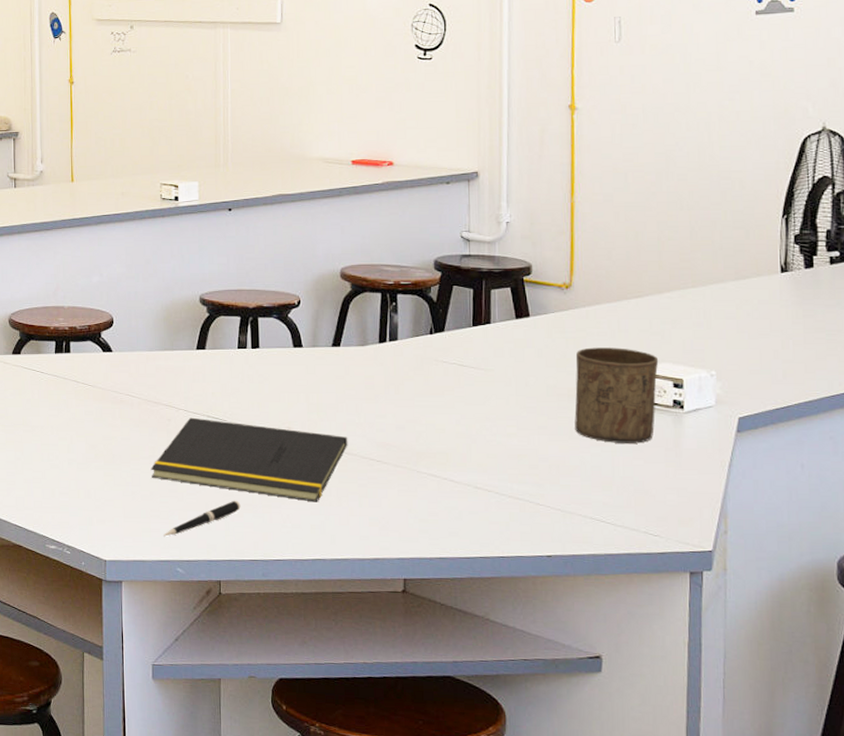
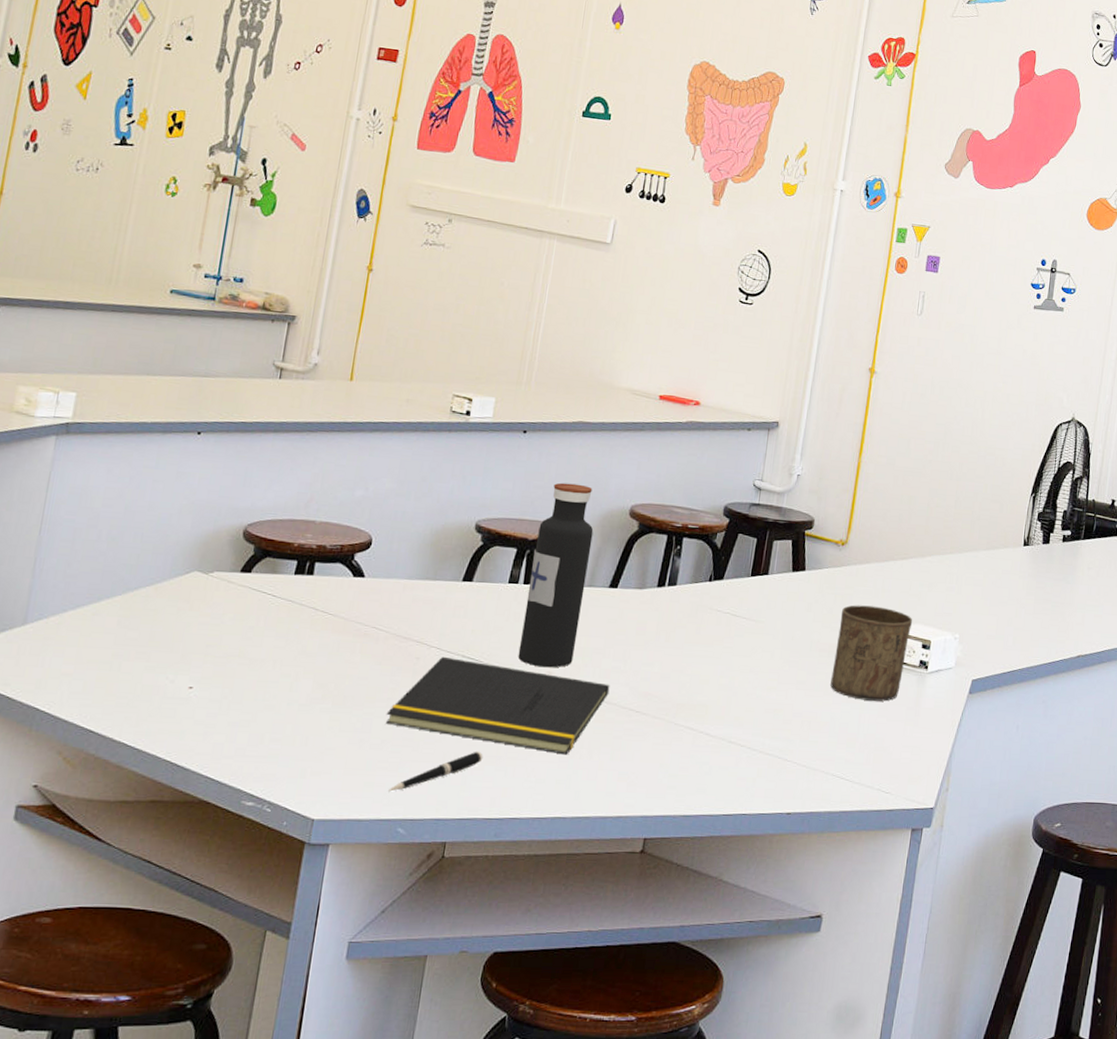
water bottle: none [256,253,309,424] -> present [518,482,594,668]

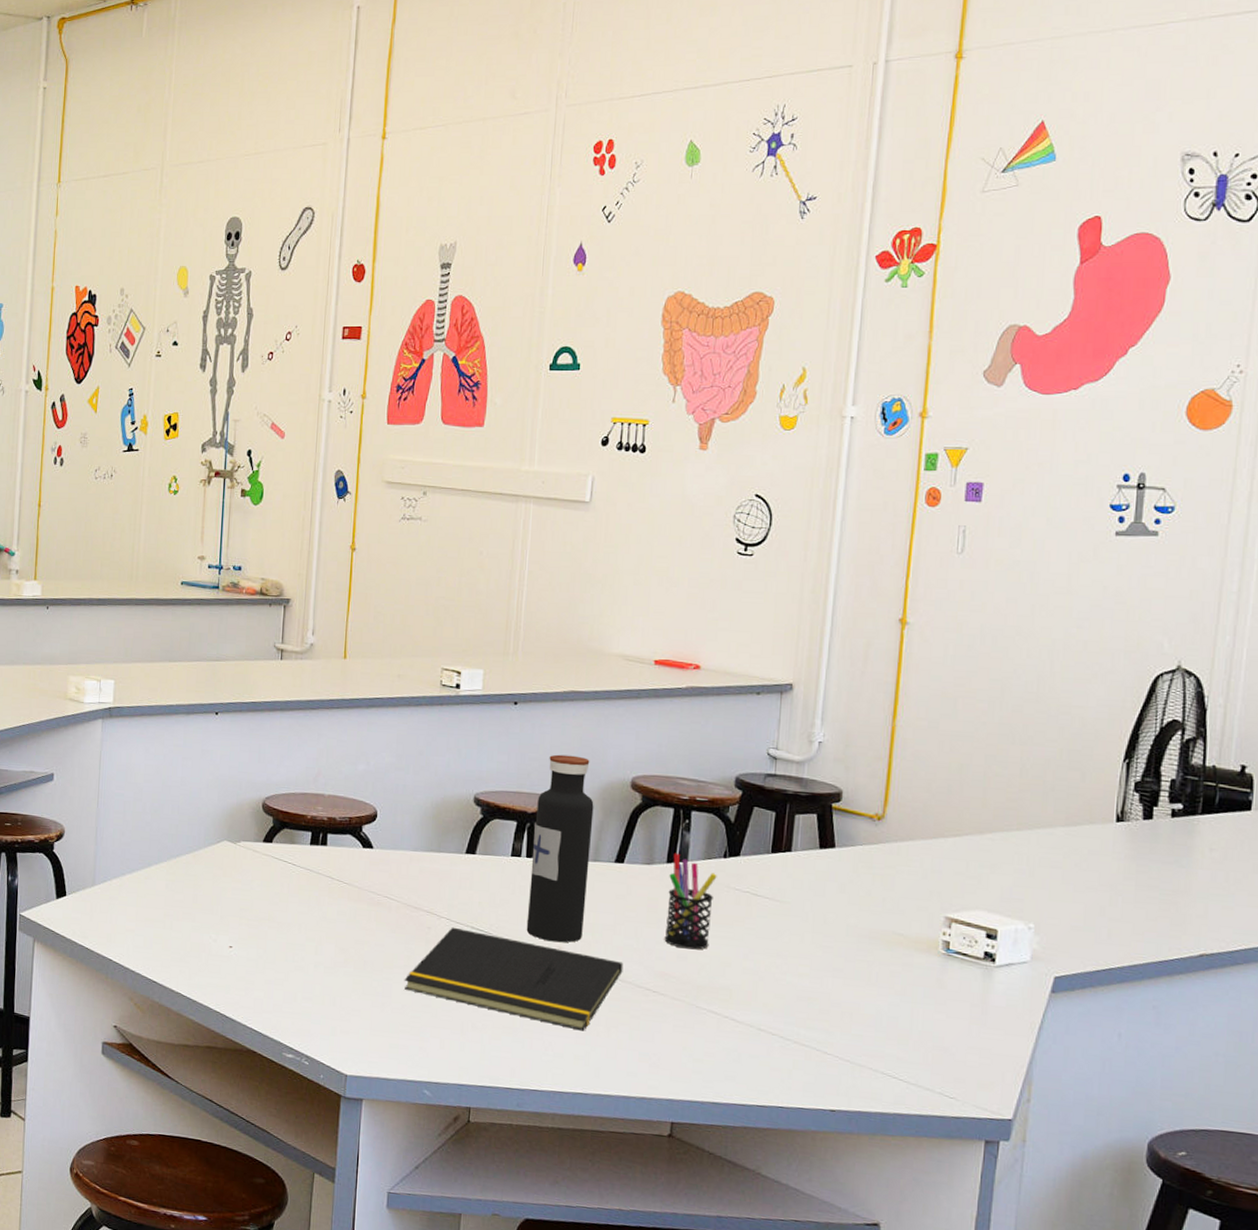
pen: present [387,751,483,792] -> none [411,1021,500,1055]
pen holder: none [650,577,702,669] -> present [664,853,717,950]
cup: present [830,605,913,702] -> none [874,886,973,996]

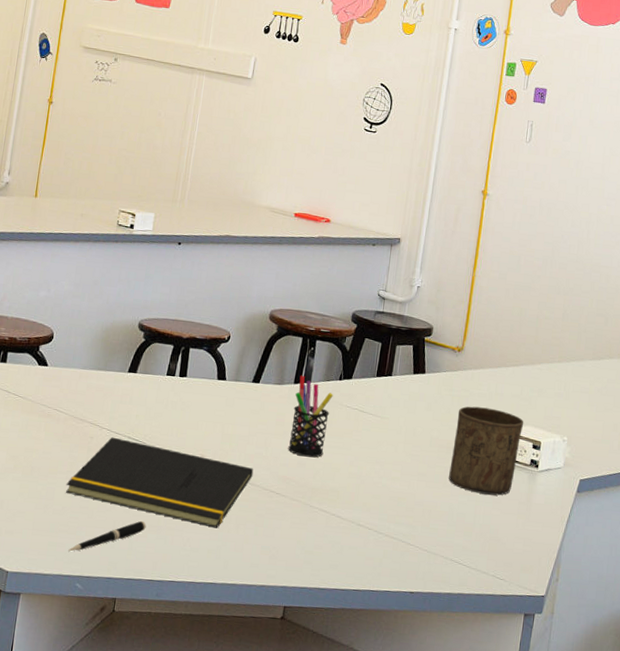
pen: none [411,1021,500,1055] -> present [67,520,147,552]
water bottle: present [526,754,594,943] -> none [175,288,239,451]
cup: none [874,886,973,996] -> present [449,406,524,496]

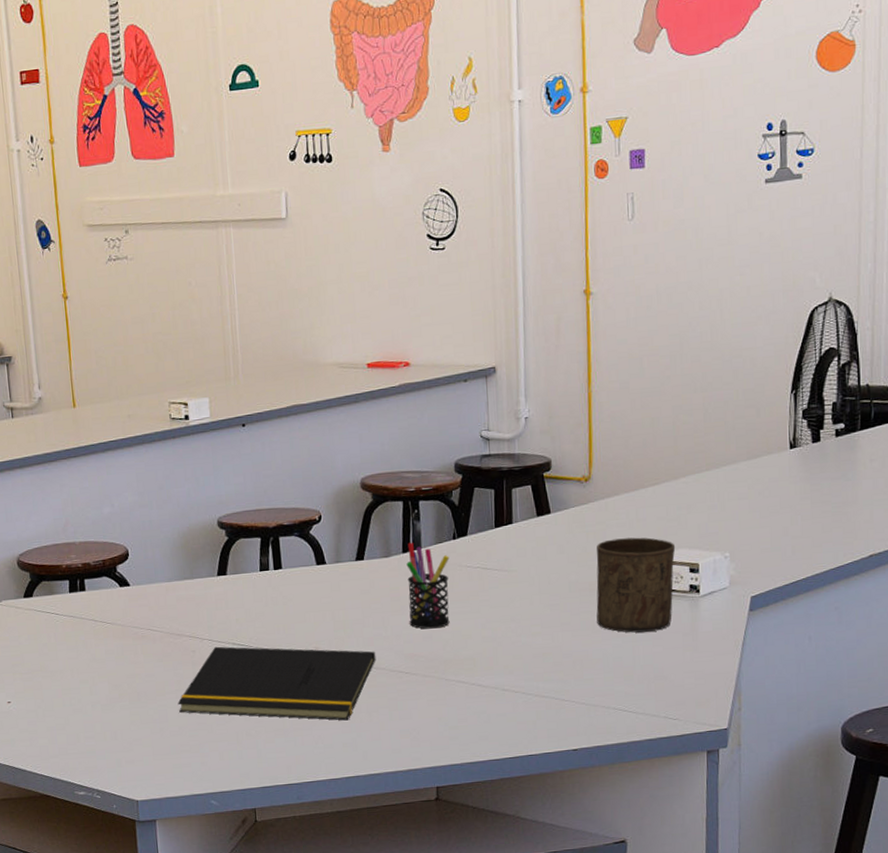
pen: present [67,520,147,552] -> none [194,726,272,771]

